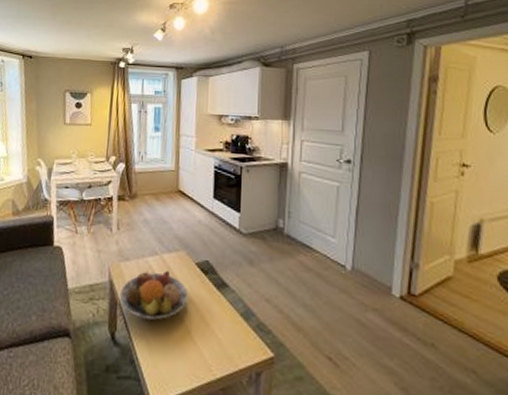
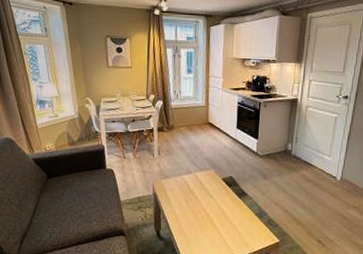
fruit bowl: present [119,270,189,320] -> none [162,184,216,221]

